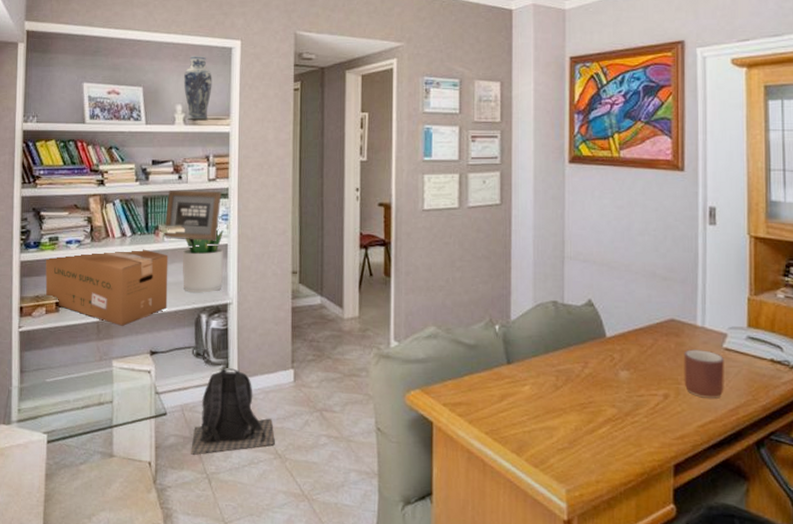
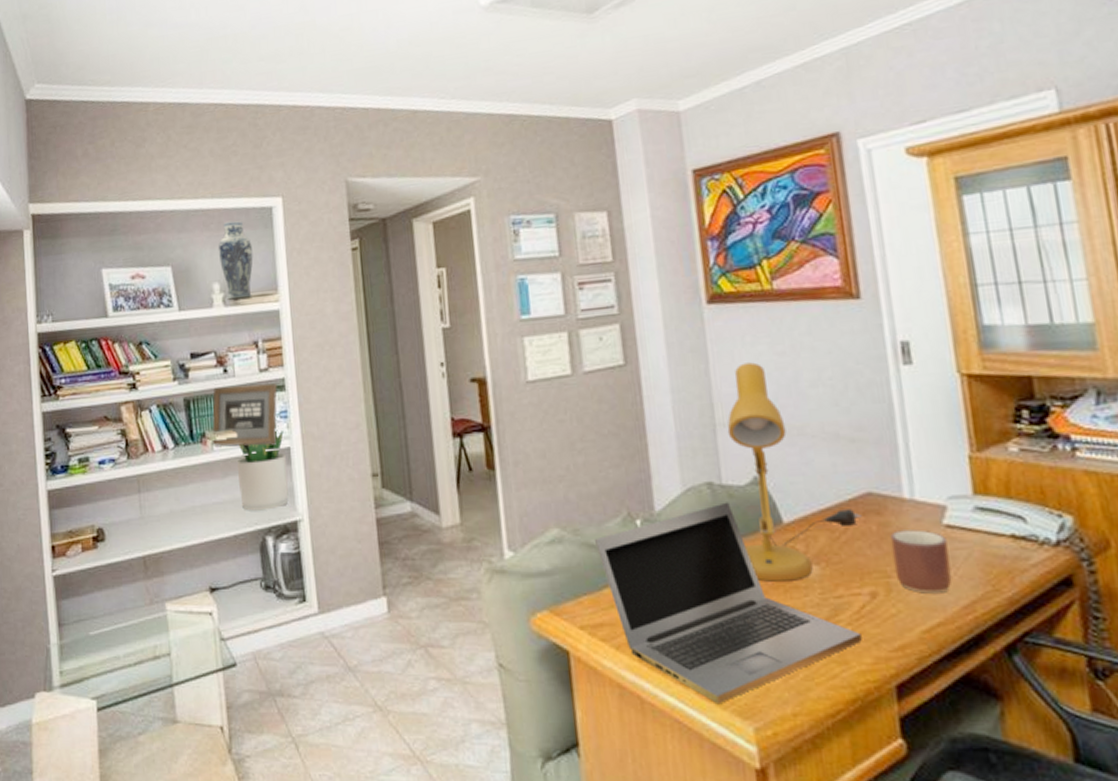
box: present [45,249,168,327] -> none [77,462,225,561]
backpack: present [191,368,275,455] -> none [270,601,372,714]
laptop: none [461,317,653,470] -> present [594,502,862,705]
desk lamp: none [573,212,665,381] -> present [727,362,862,582]

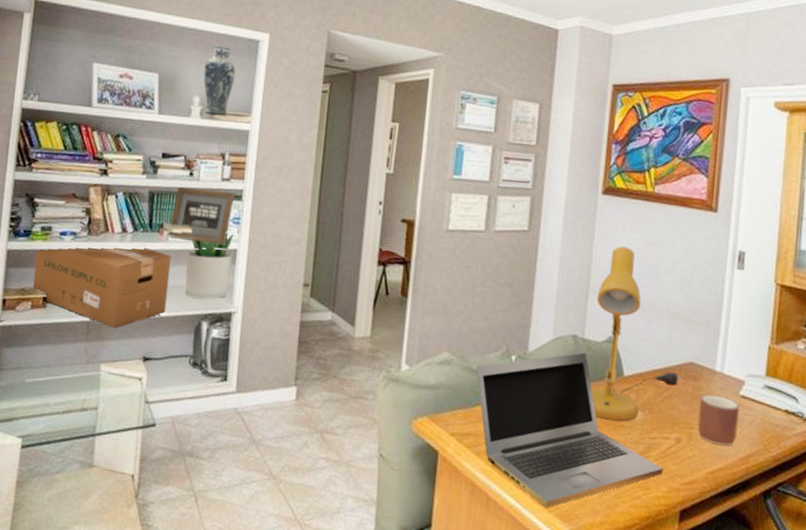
box: none [77,462,225,561] -> present [33,247,172,329]

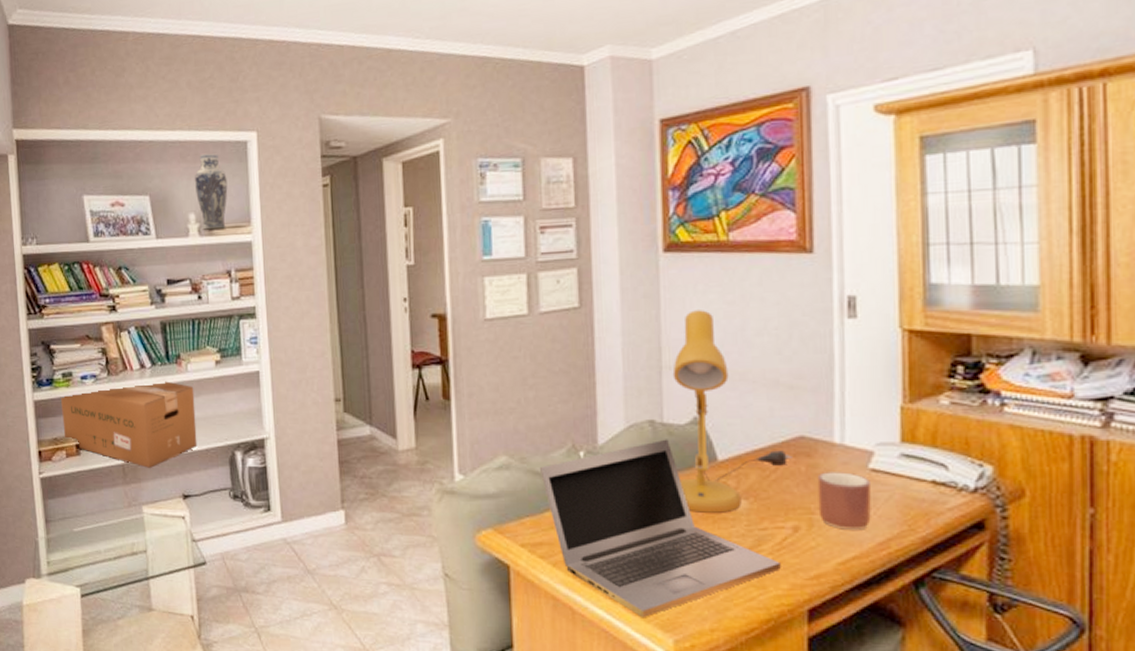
picture frame: present [168,186,235,245] -> none [186,311,248,369]
planter: present [185,219,235,300] -> none [210,339,257,428]

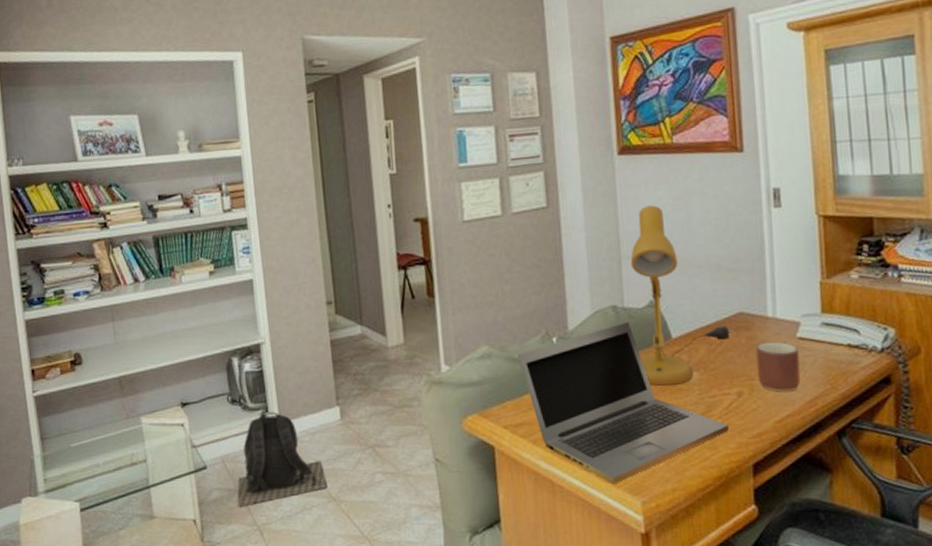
box: present [61,381,197,469] -> none [53,293,194,380]
vase: present [194,153,228,231] -> none [182,73,216,148]
backpack: none [236,511,329,607] -> present [237,412,327,507]

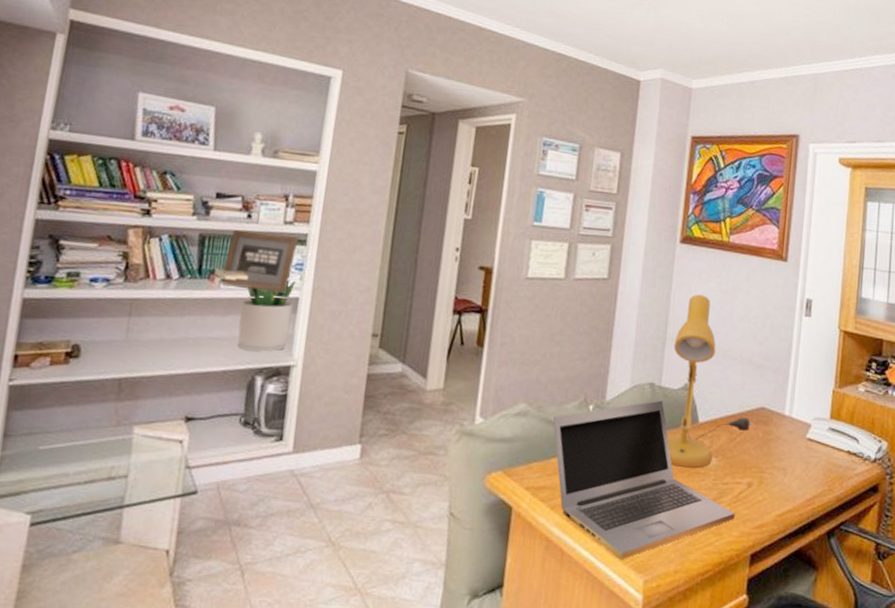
picture frame: none [180,222,240,279] -> present [219,229,299,293]
planter: none [204,250,252,336] -> present [238,265,297,352]
backpack: present [237,412,327,507] -> none [222,440,330,542]
mug: present [755,341,801,392] -> none [767,438,806,488]

